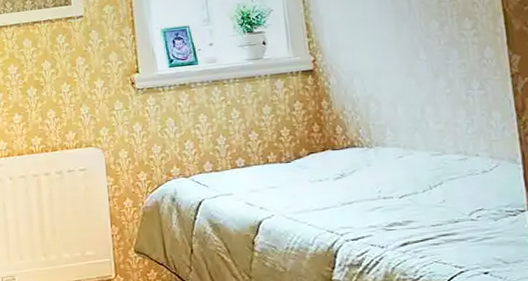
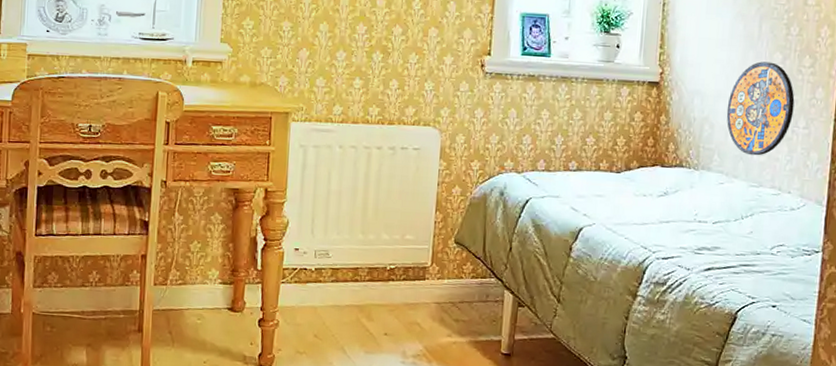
manhole cover: none [390,31,464,125] -> present [726,61,795,156]

